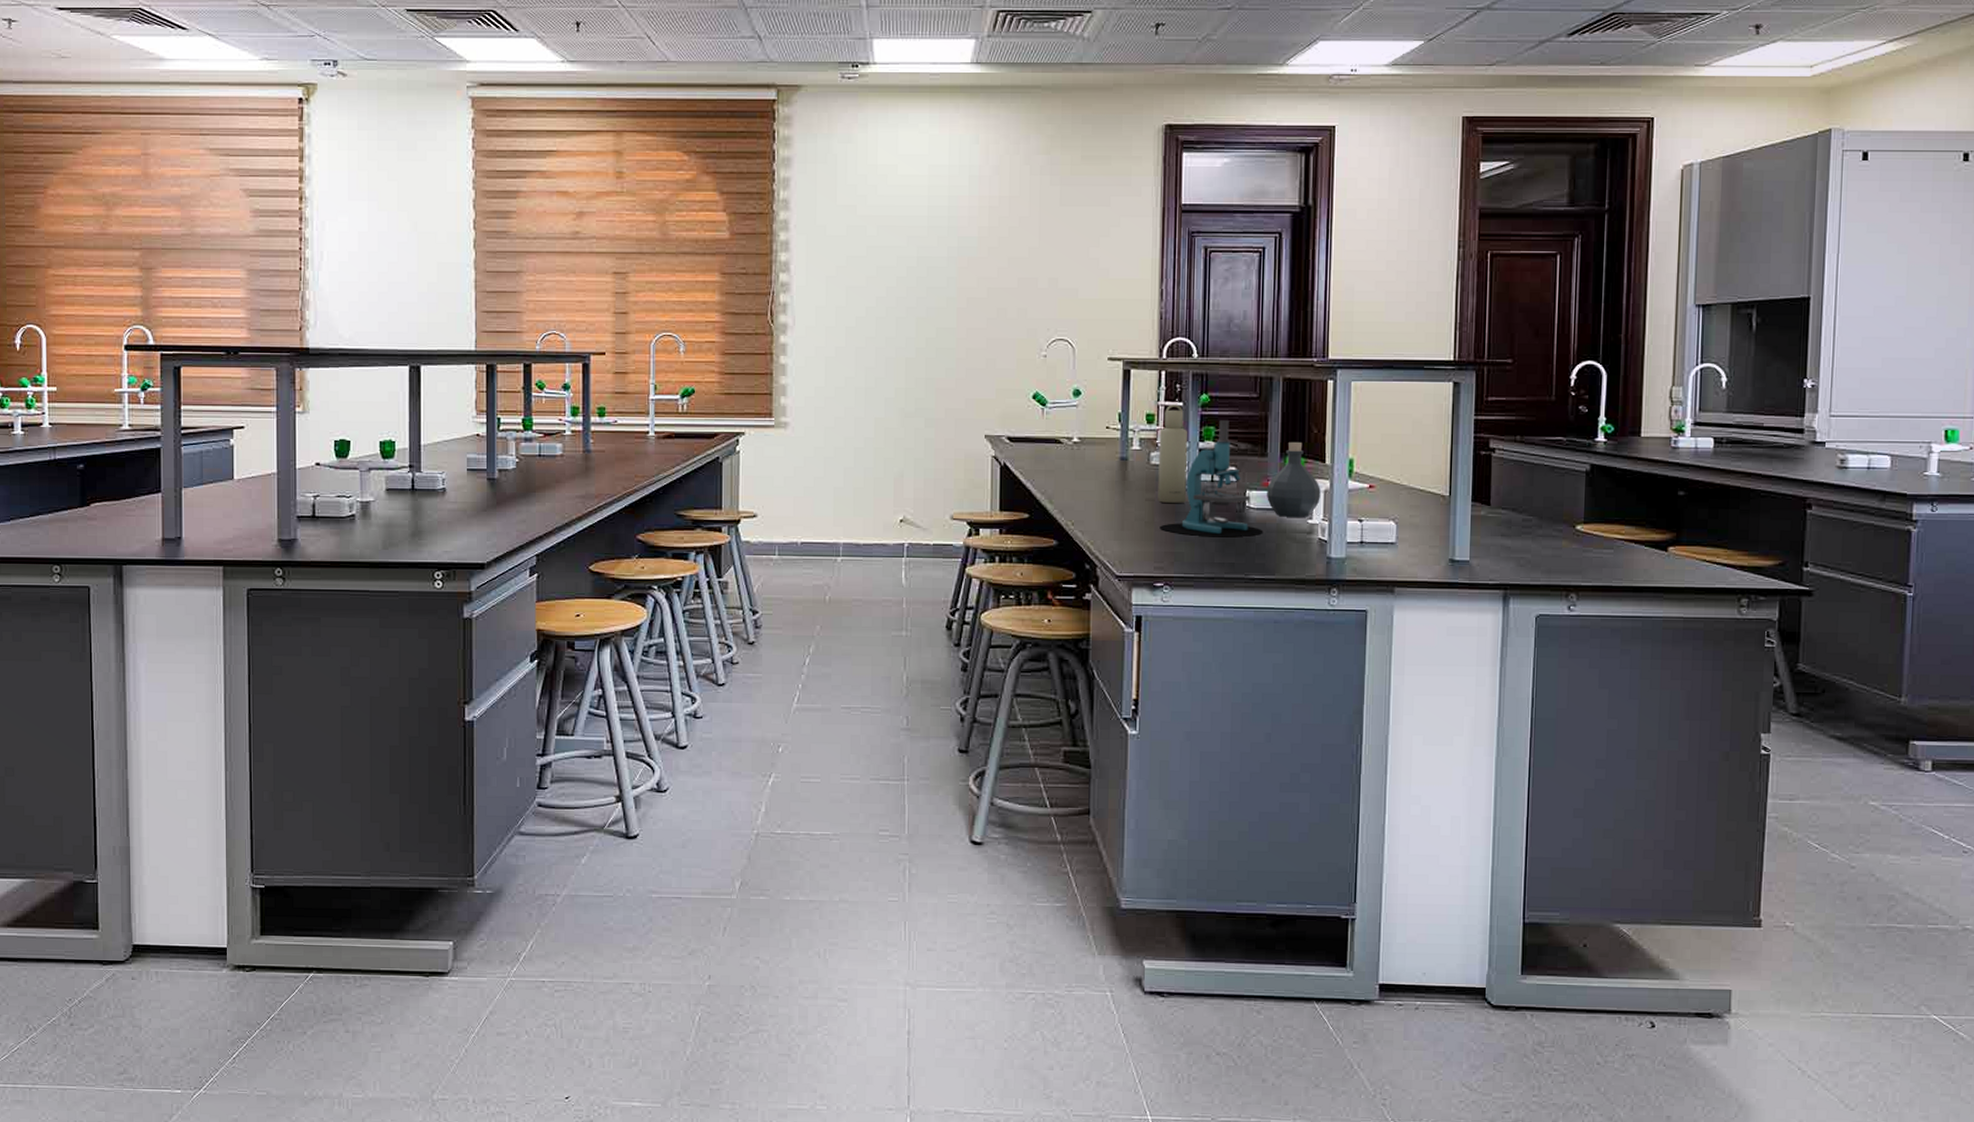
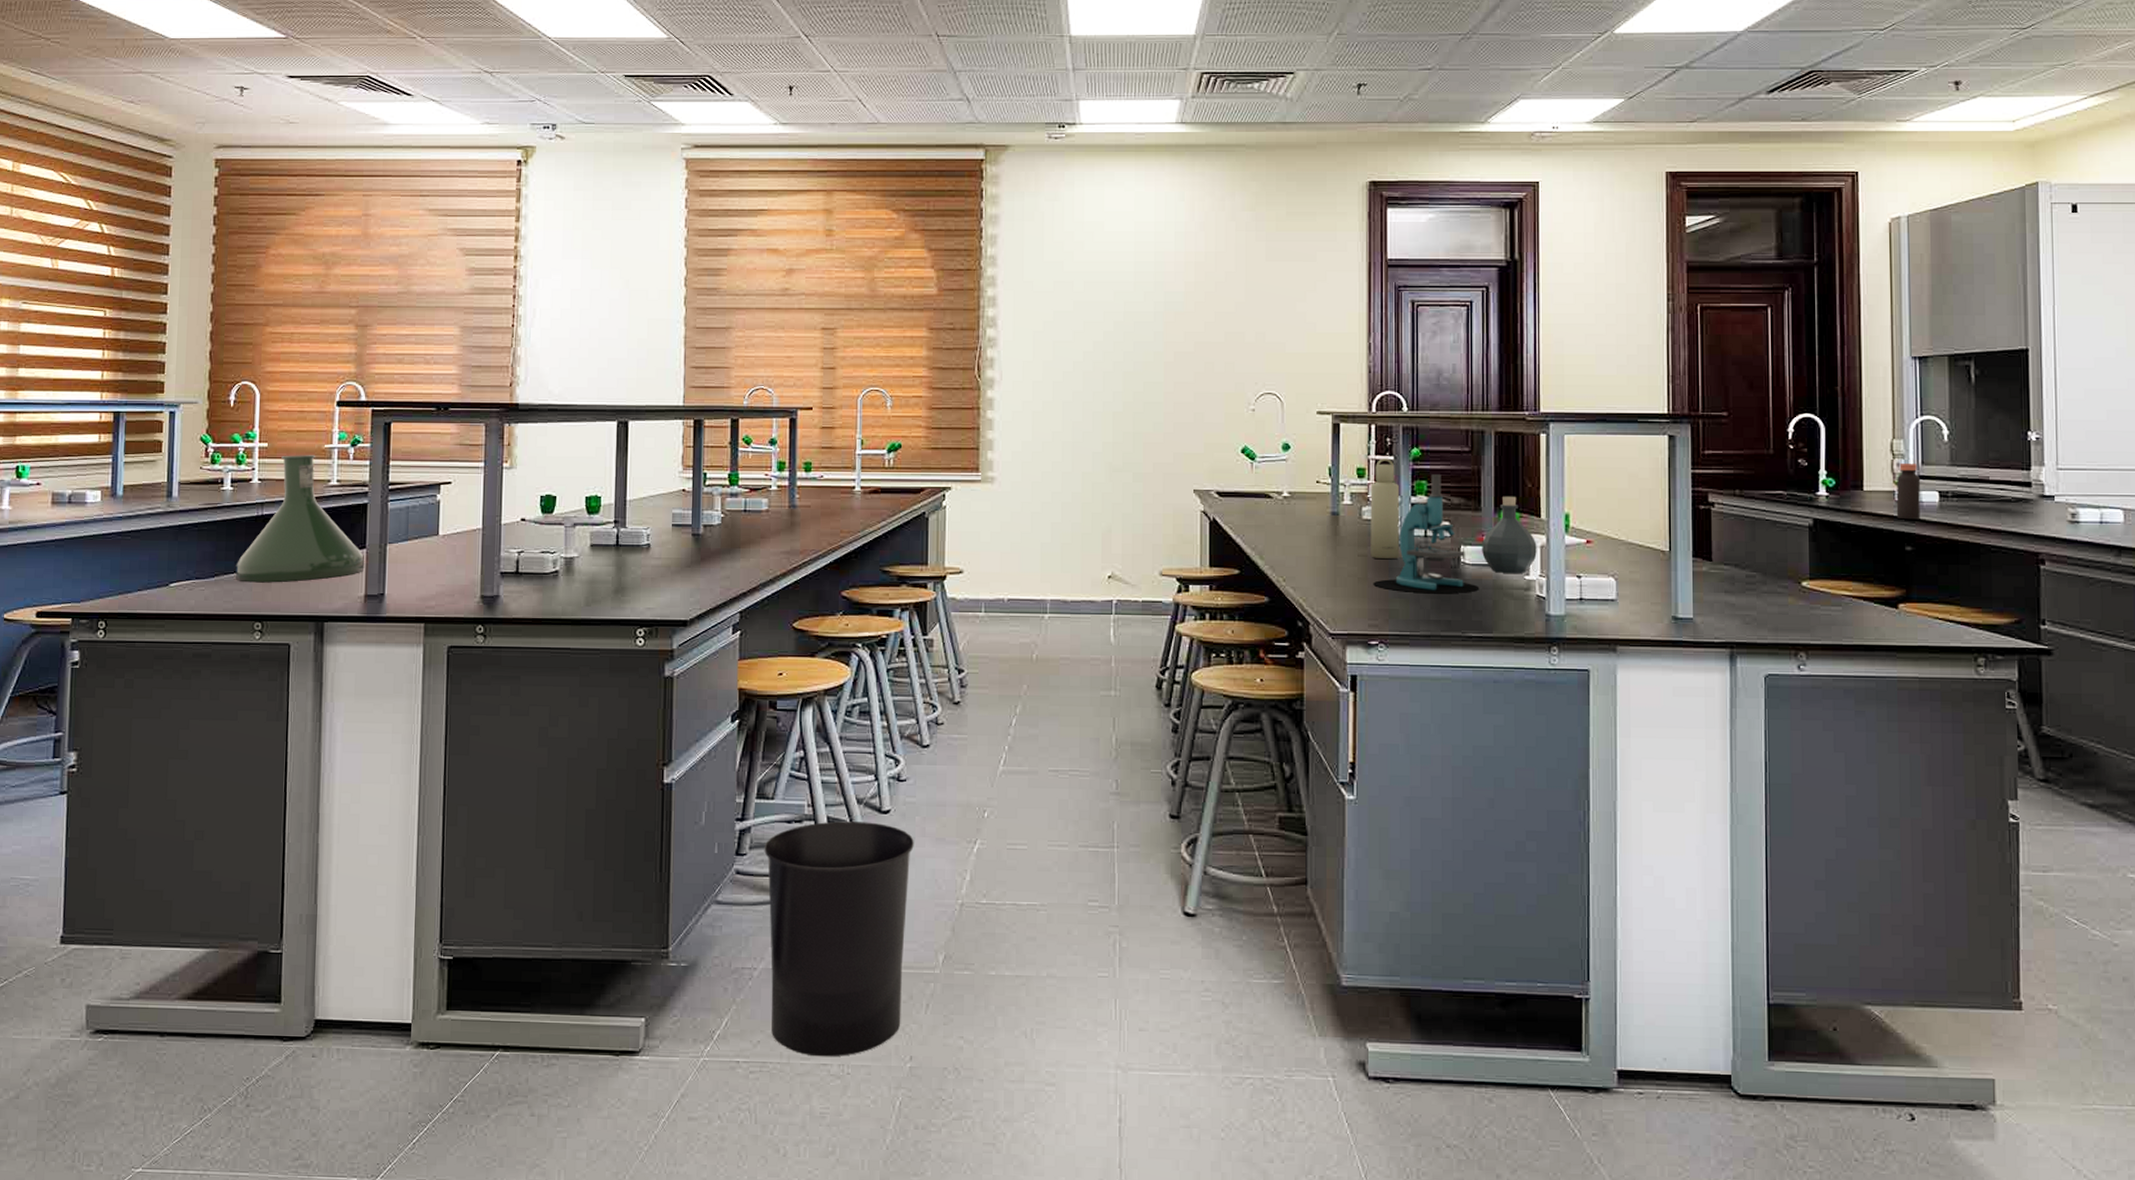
flask: none [30,399,160,527] -> present [235,455,364,583]
waste bin: none [565,756,711,977] -> present [764,821,914,1057]
bottle: none [1671,410,1697,465] -> present [1896,464,1921,520]

